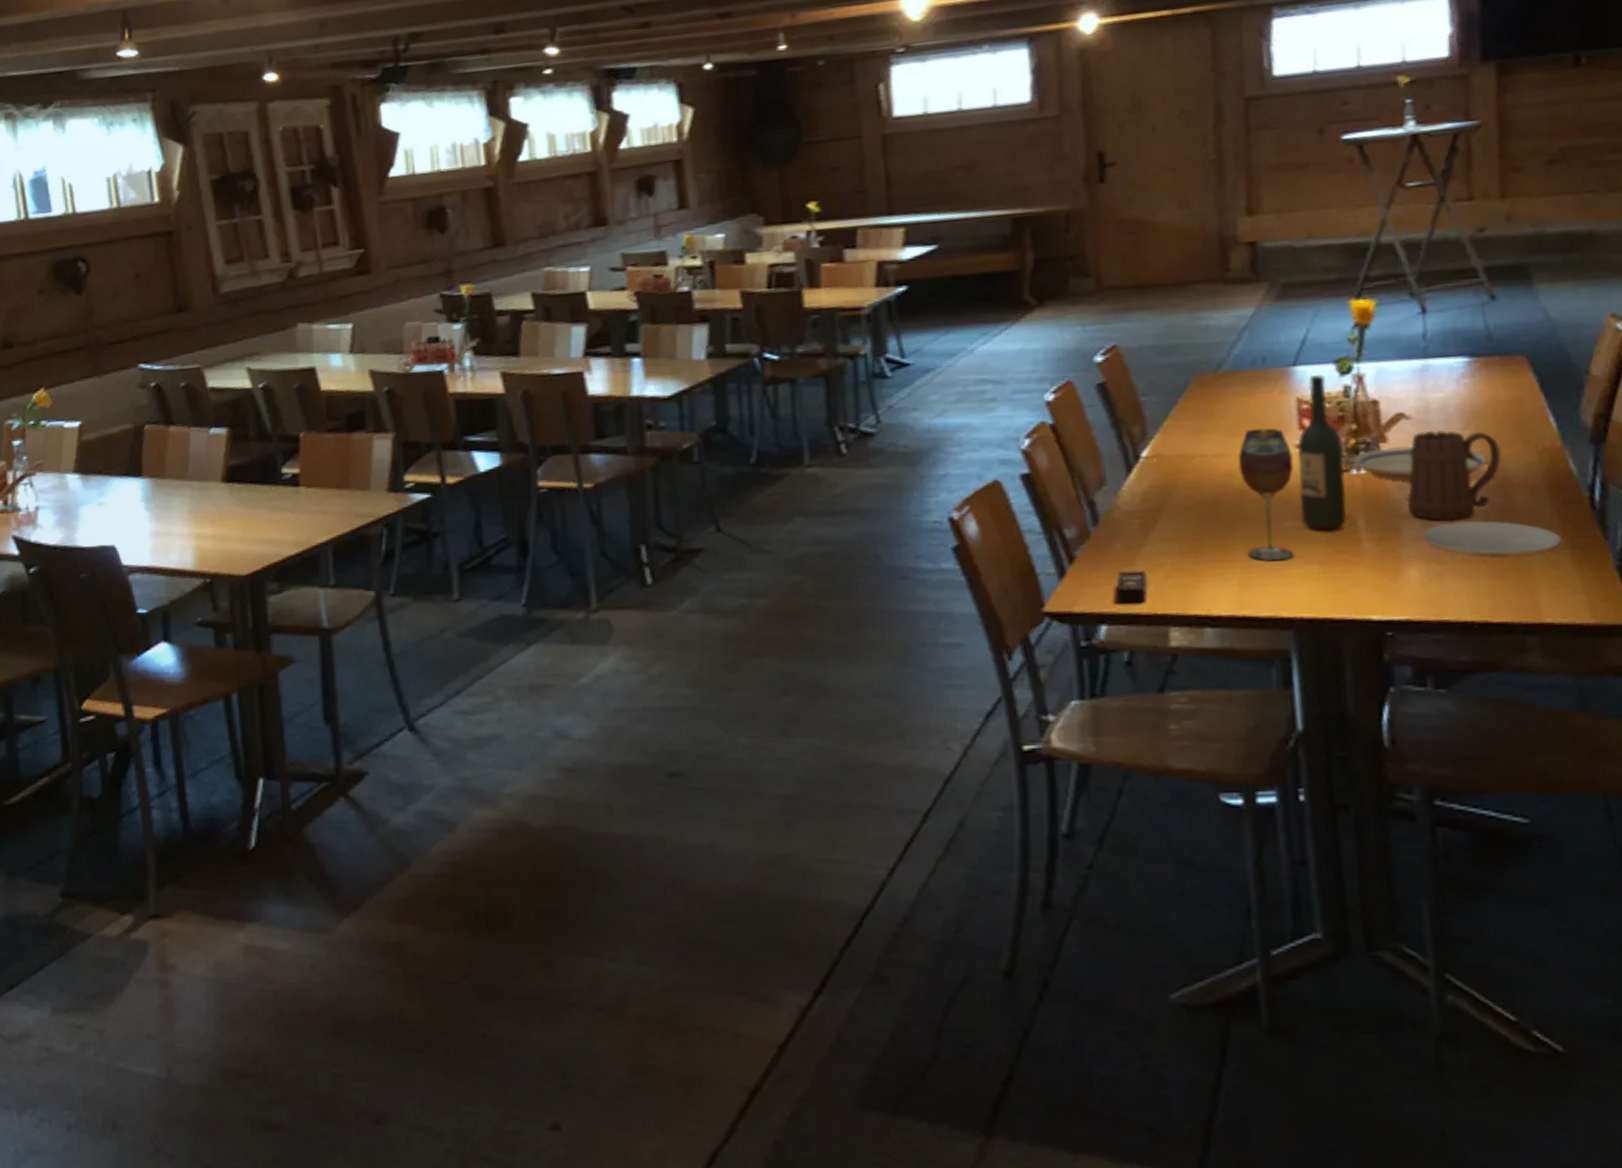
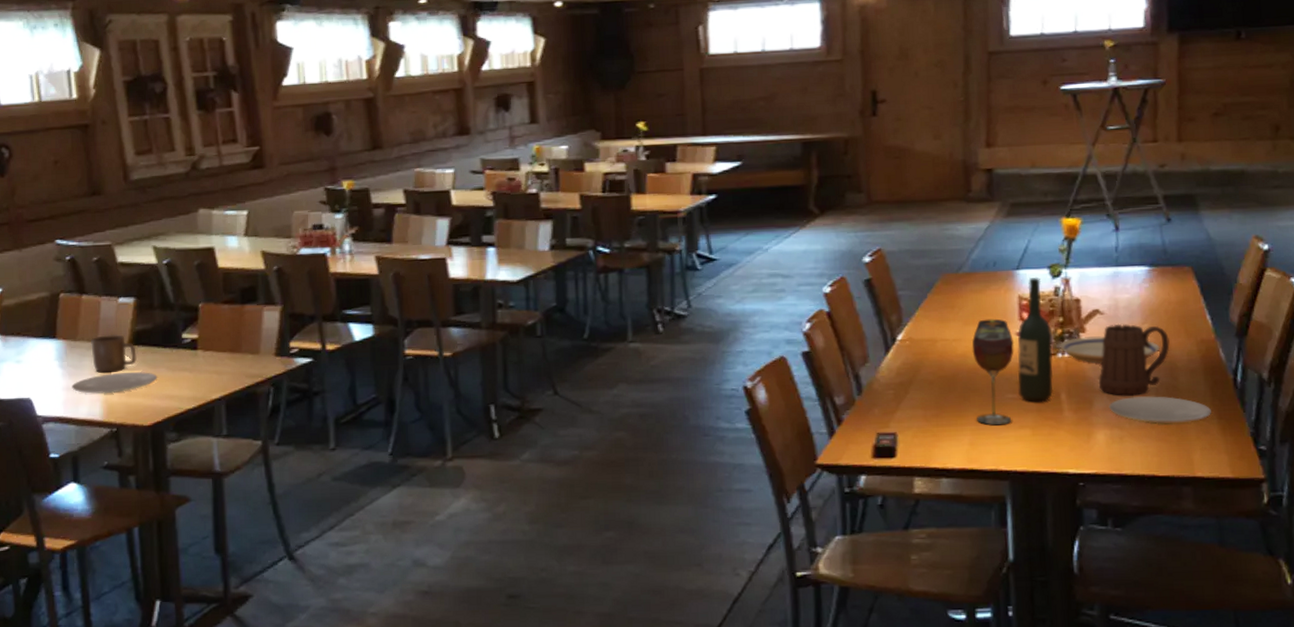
plate: none [160,513,256,540] -> present [72,371,158,394]
mug: none [180,471,231,516] -> present [91,334,137,374]

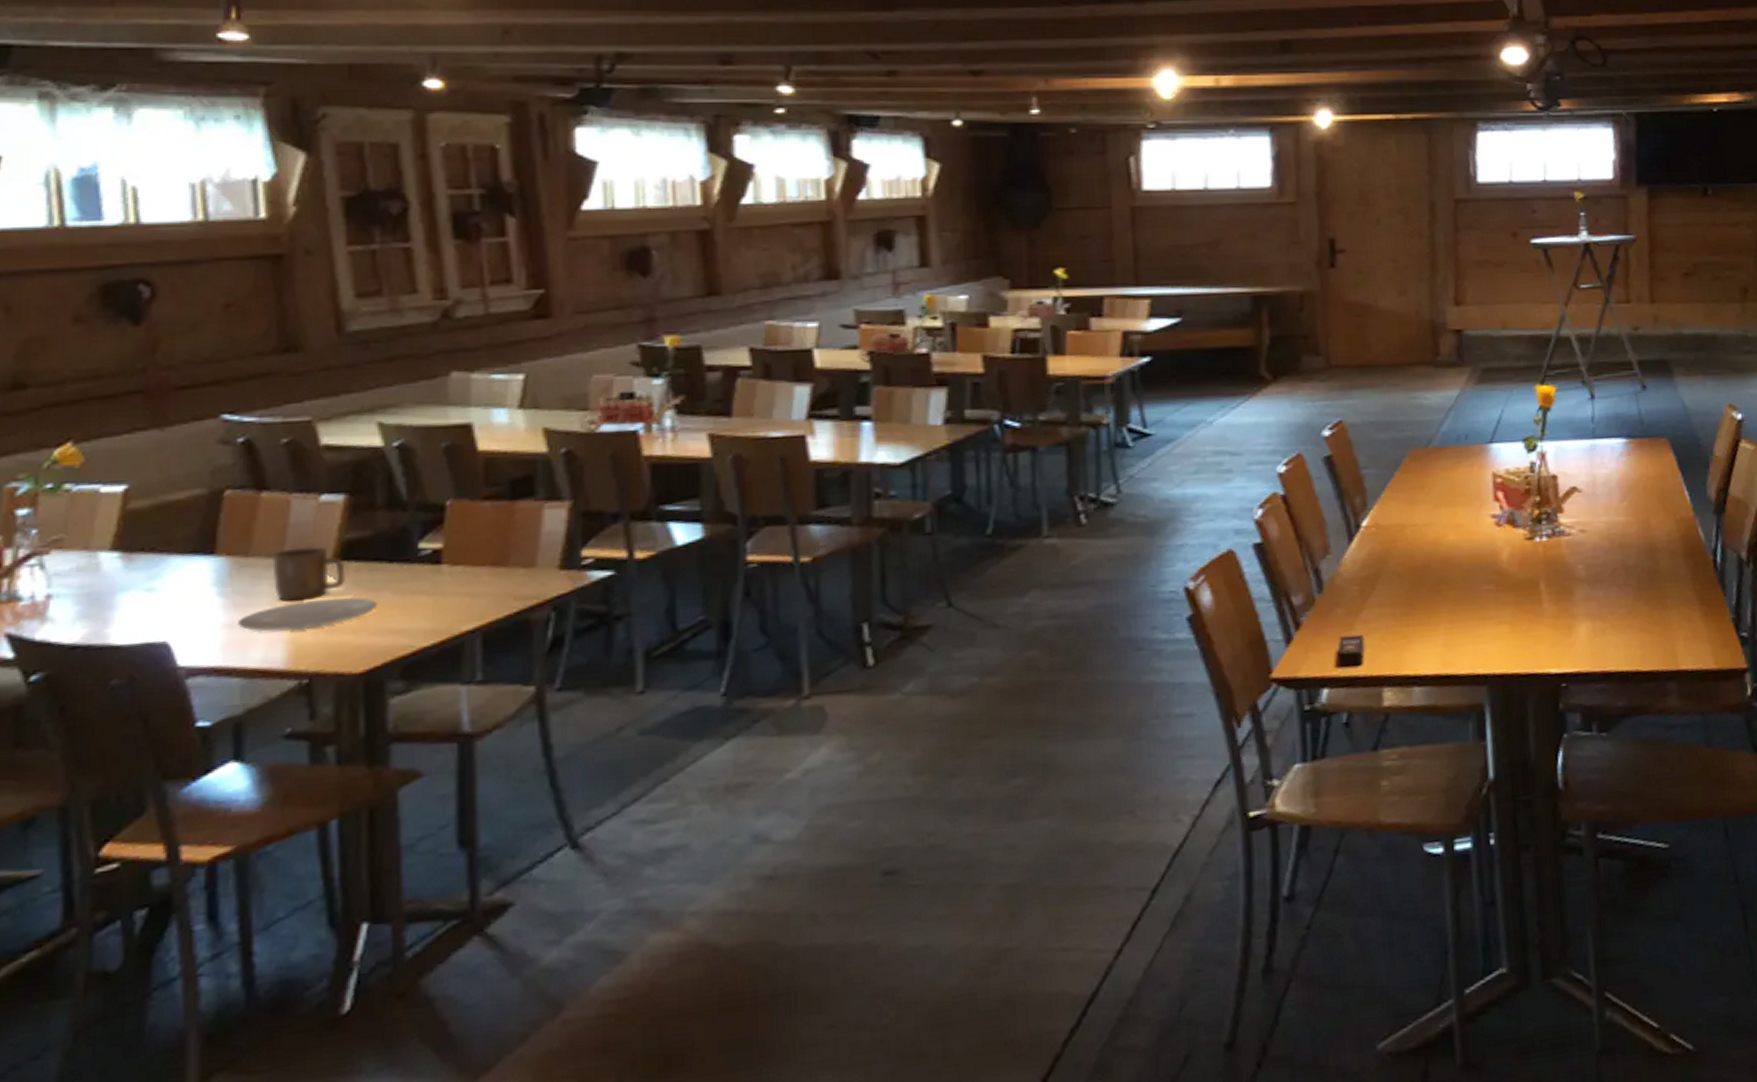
wineglass: present [972,318,1015,426] -> none [1443,499,1490,622]
wine bottle: present [1017,276,1054,402] -> none [1493,451,1532,593]
plate: present [1060,336,1160,364] -> none [1537,516,1640,547]
beer mug: present [1098,323,1170,395] -> none [1577,502,1650,582]
plate: present [1109,396,1211,424] -> none [1589,582,1693,613]

